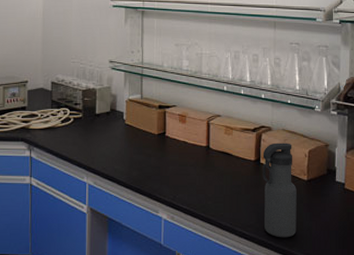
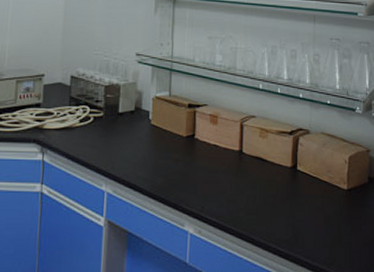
water bottle: present [262,143,297,238] -> none [299,147,336,255]

